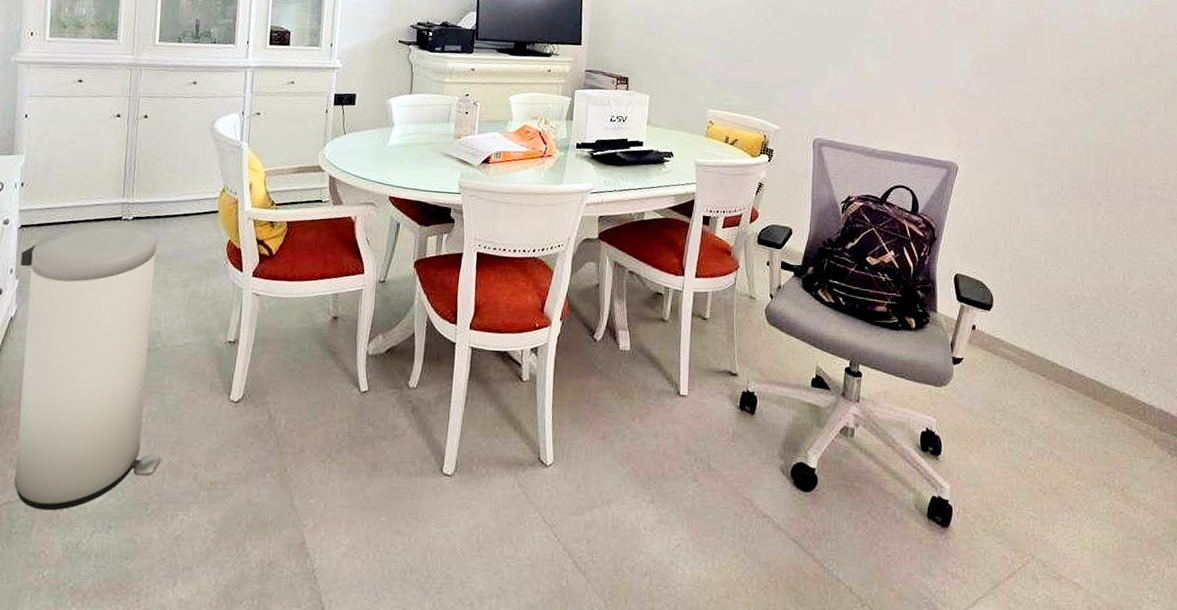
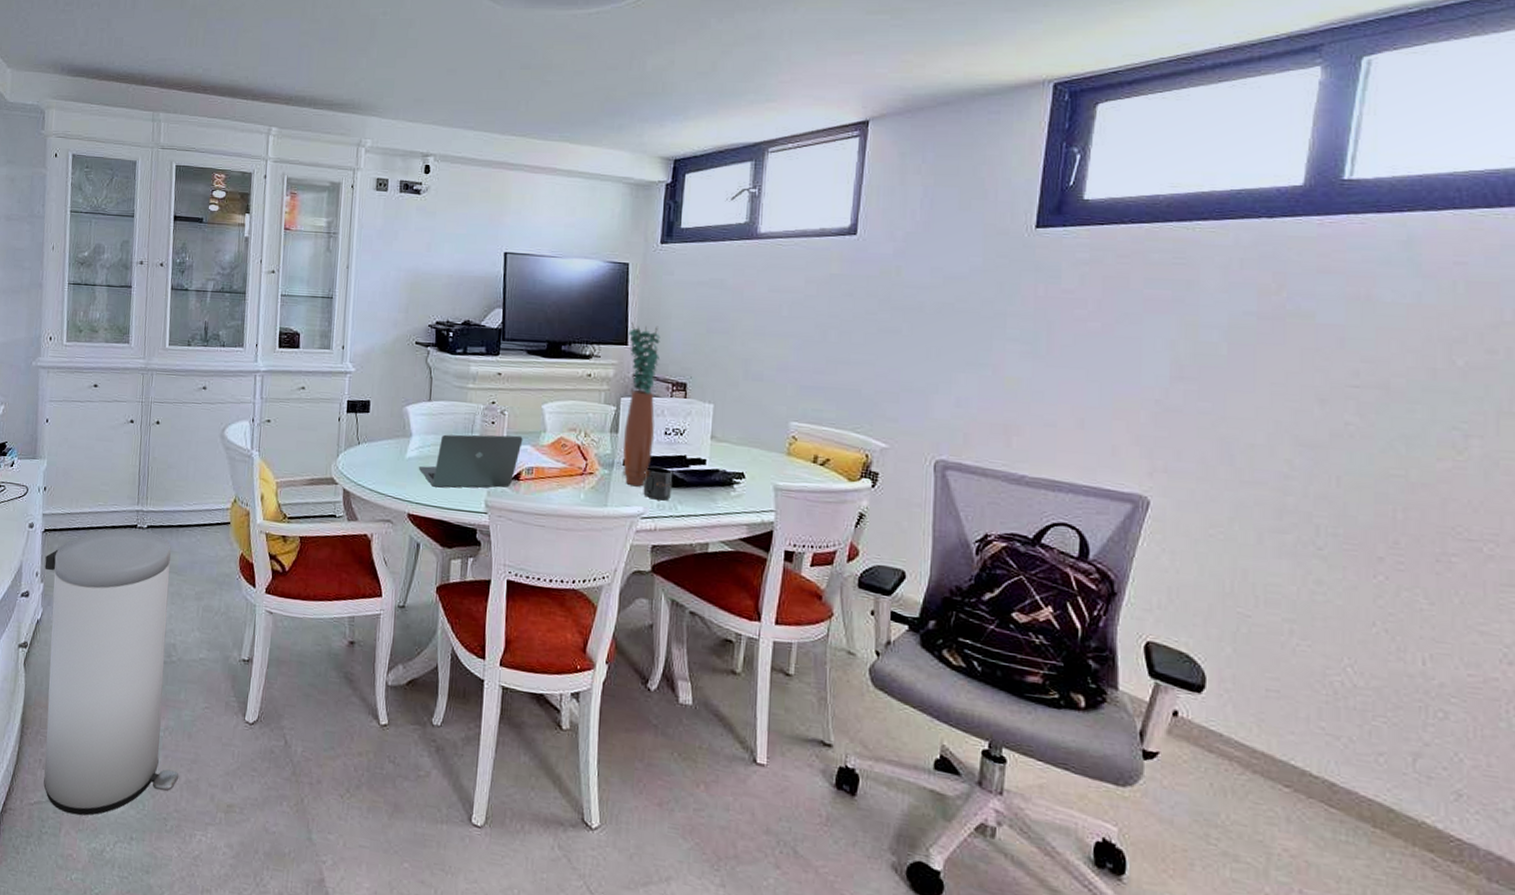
laptop: none [399,123,493,172] -> present [418,434,523,488]
vase: none [576,25,608,166] -> present [623,321,661,487]
mug: none [592,148,617,178] -> present [643,466,673,501]

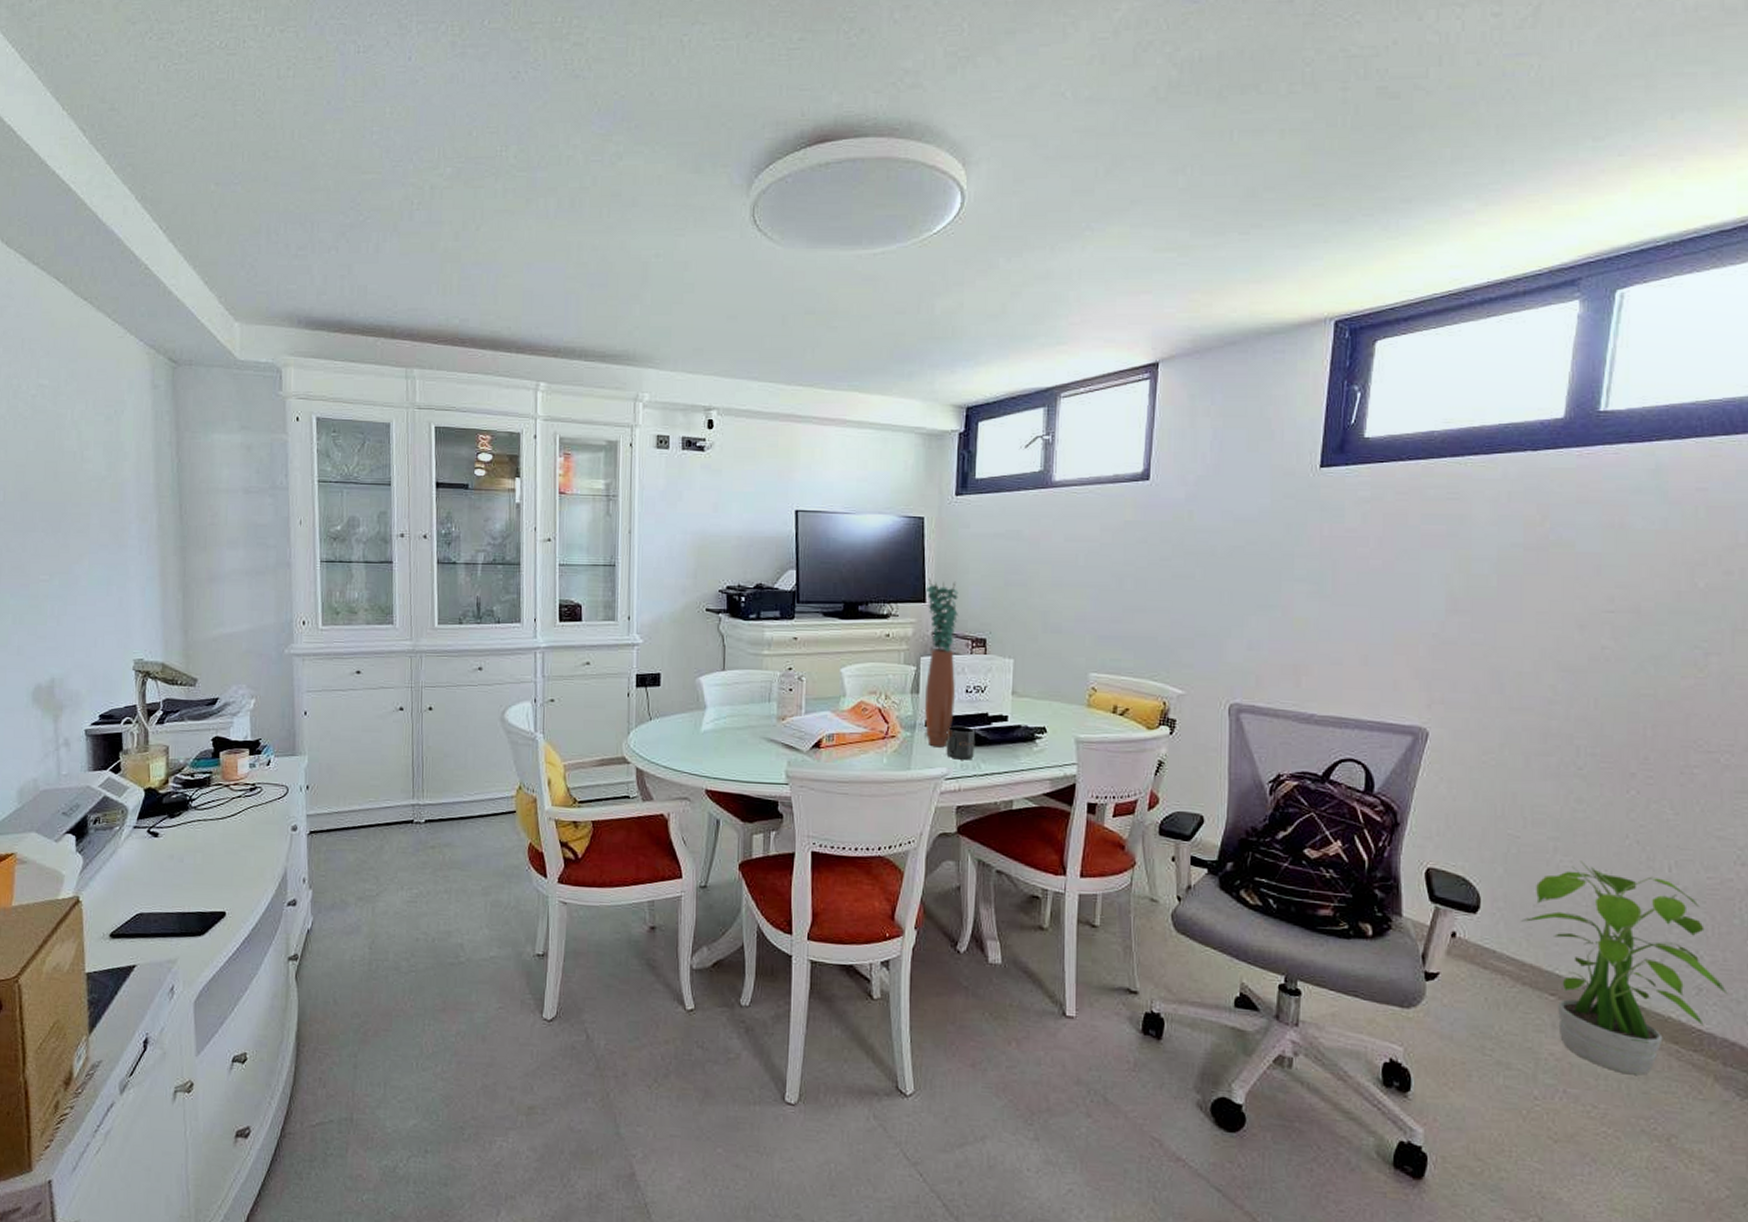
pedal bin: present [43,529,179,816] -> none [312,825,475,1133]
laptop: present [418,434,523,488] -> none [714,701,822,760]
potted plant: none [1250,646,1493,883] -> present [1520,860,1728,1076]

